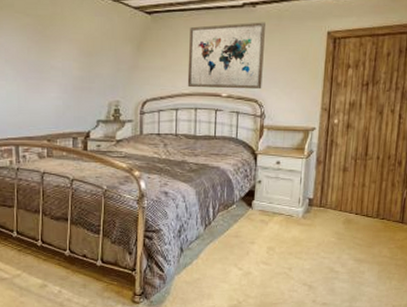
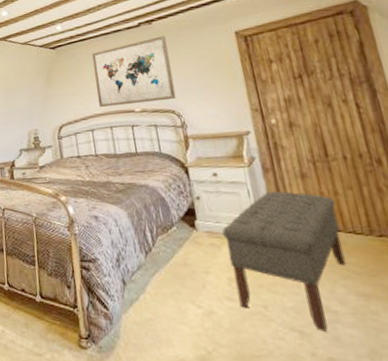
bench: none [271,181,361,286] -> present [222,191,346,332]

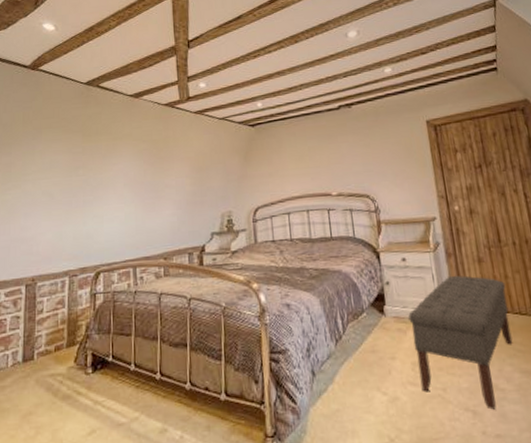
wall art: present [92,35,176,108] -> none [292,120,371,191]

